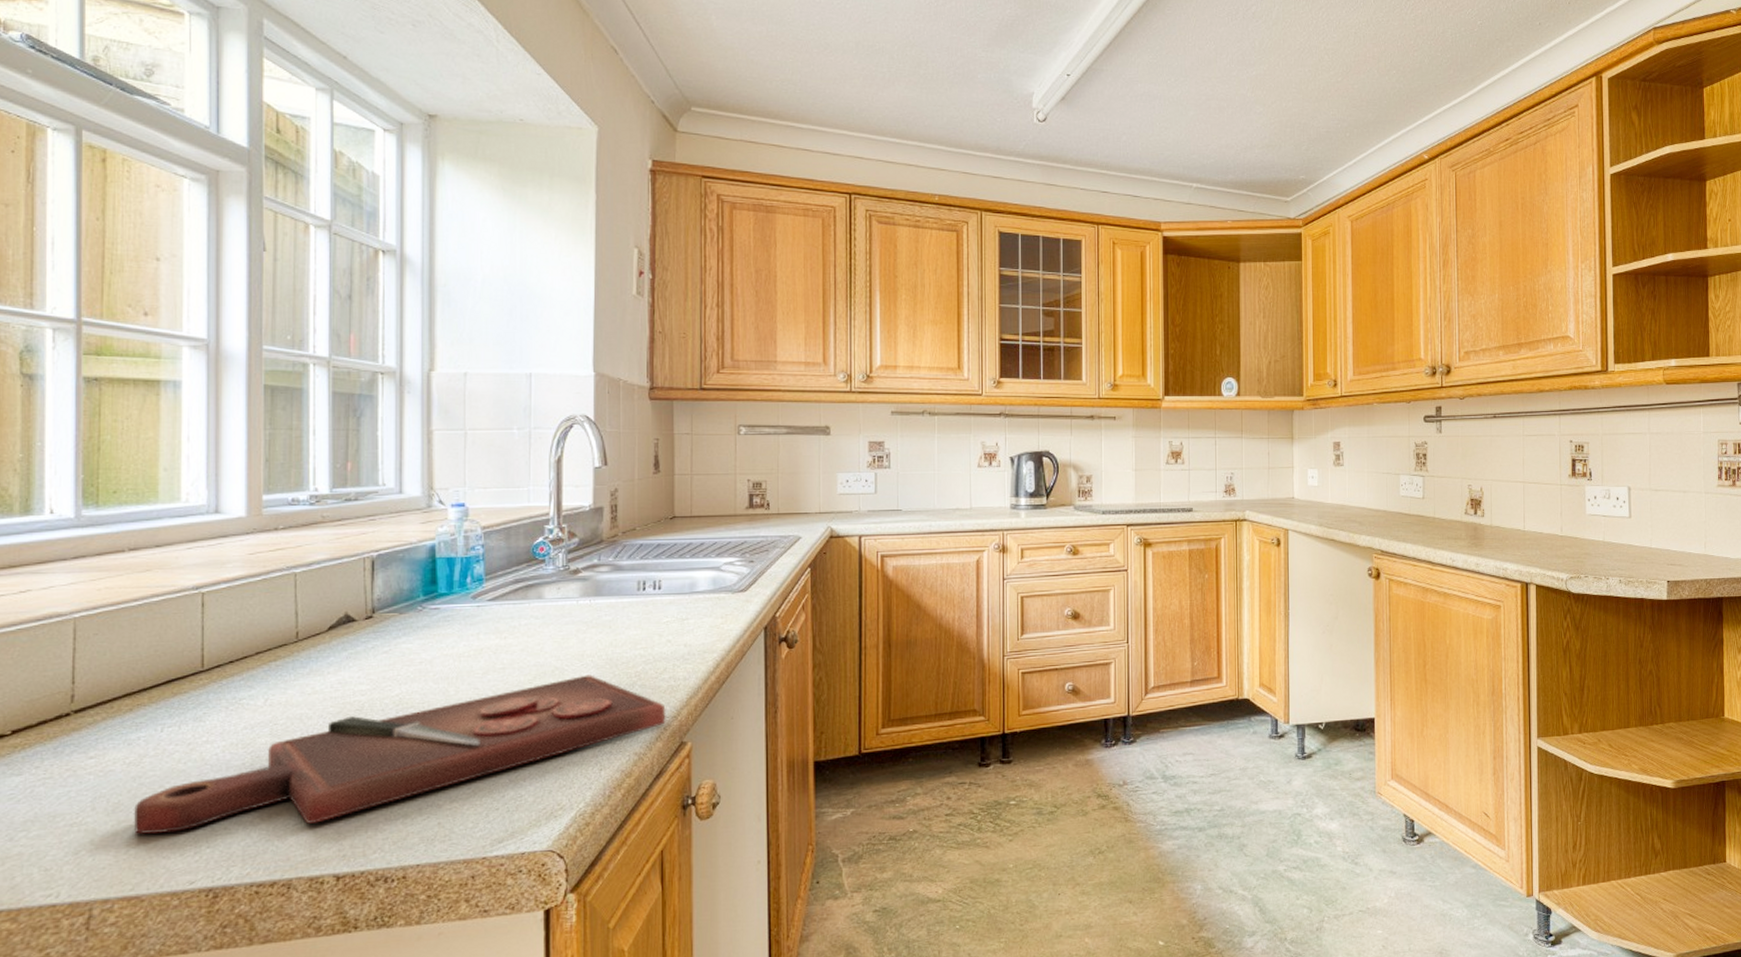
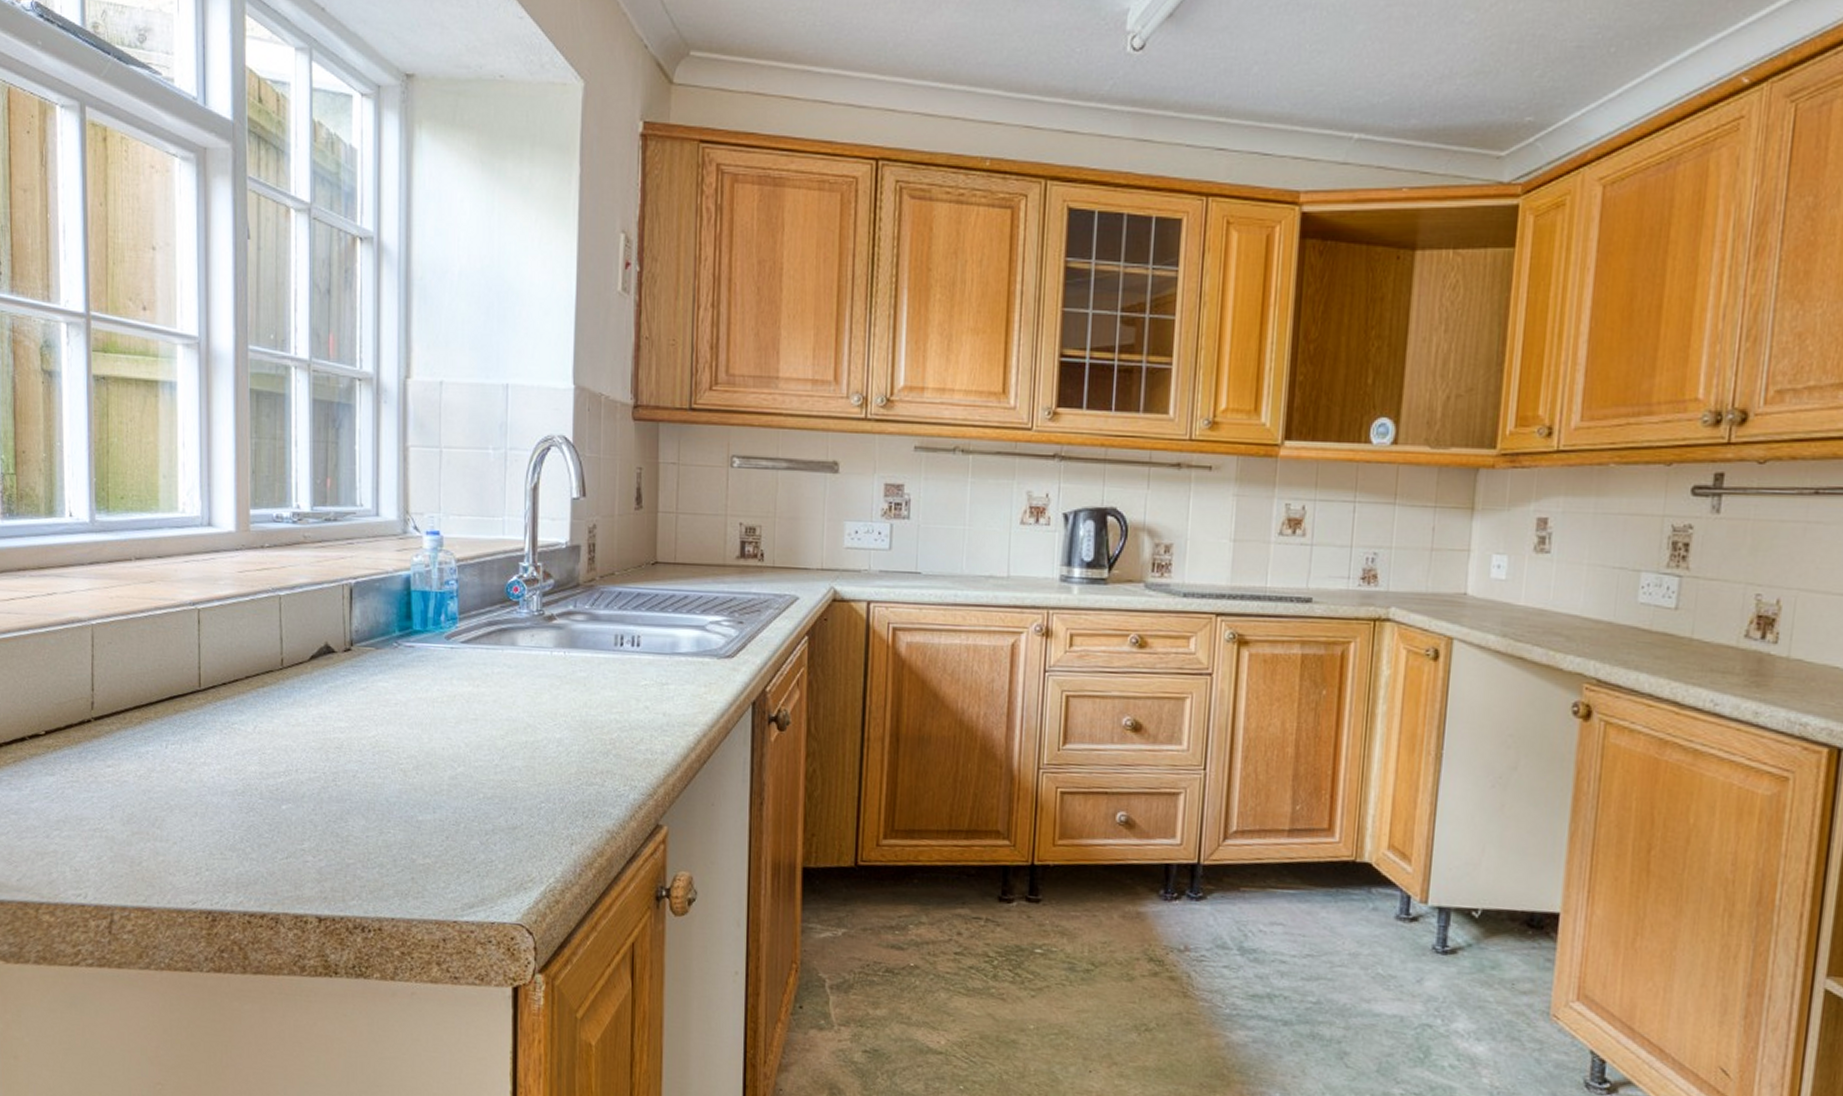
cutting board: present [133,674,666,834] -> none [144,736,641,861]

